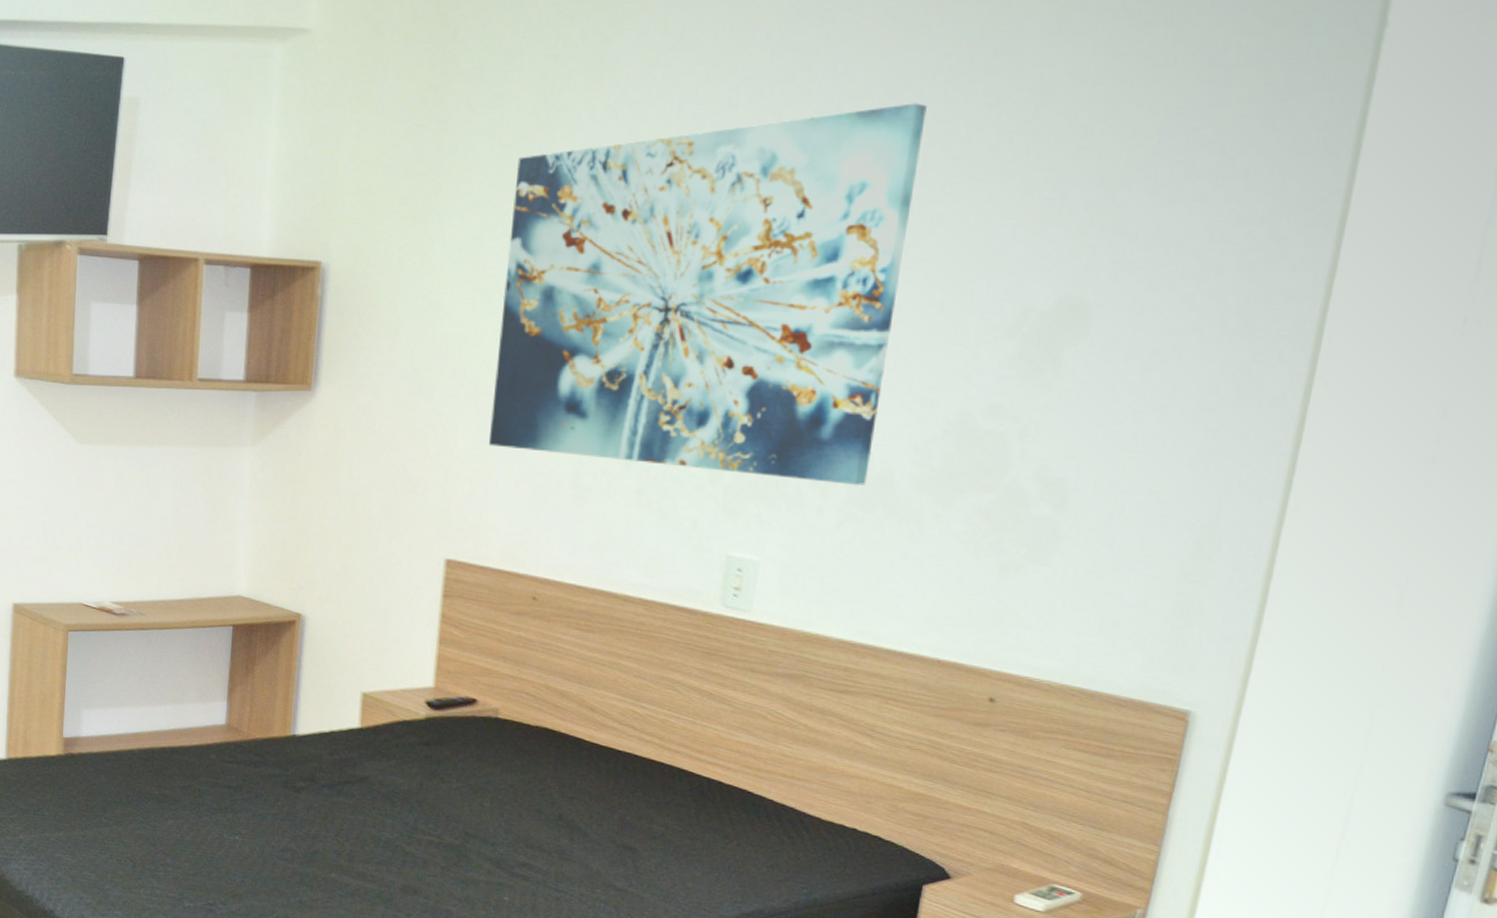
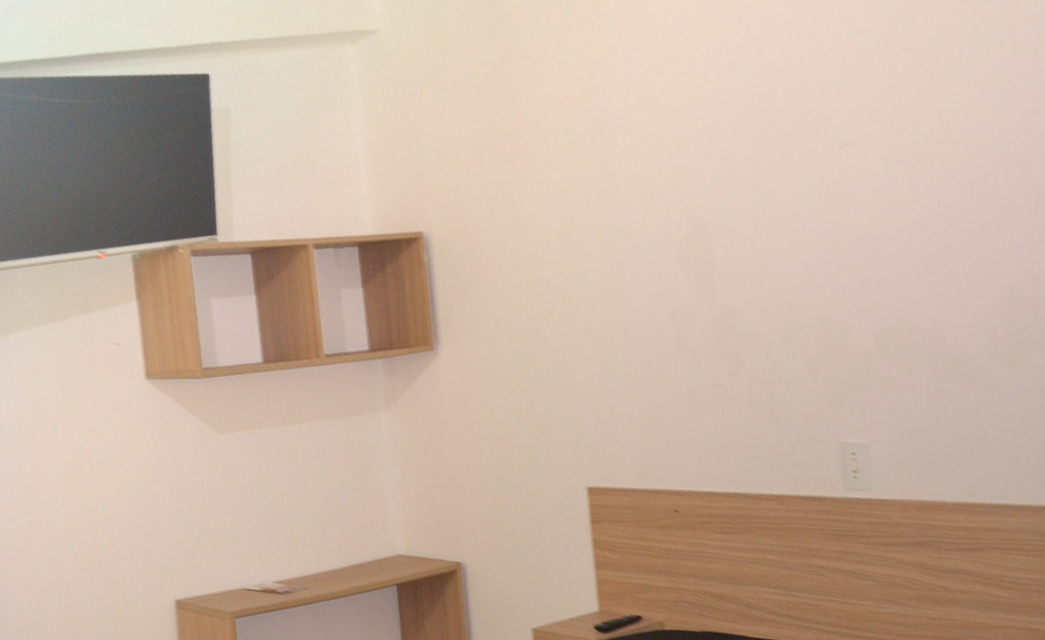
wall art: present [488,103,927,486] -> none [584,31,945,377]

